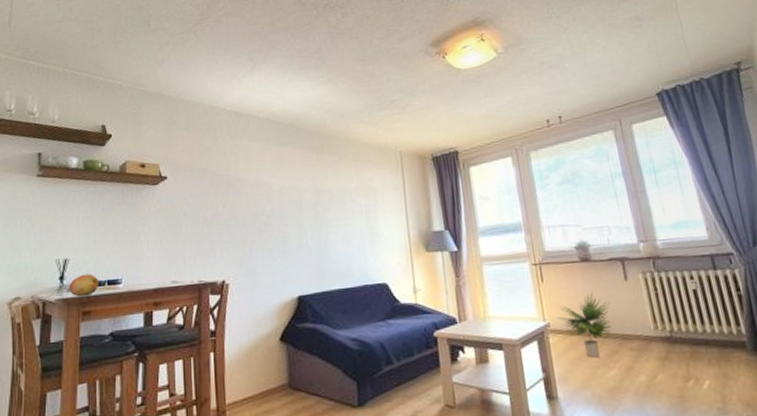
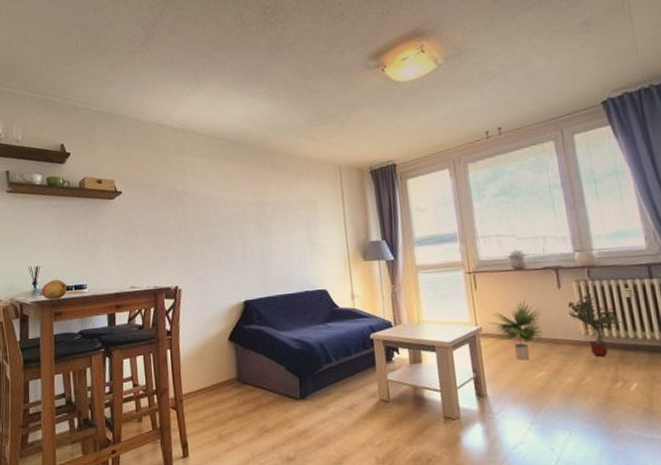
potted tree: none [634,284,689,353] -> present [567,292,621,357]

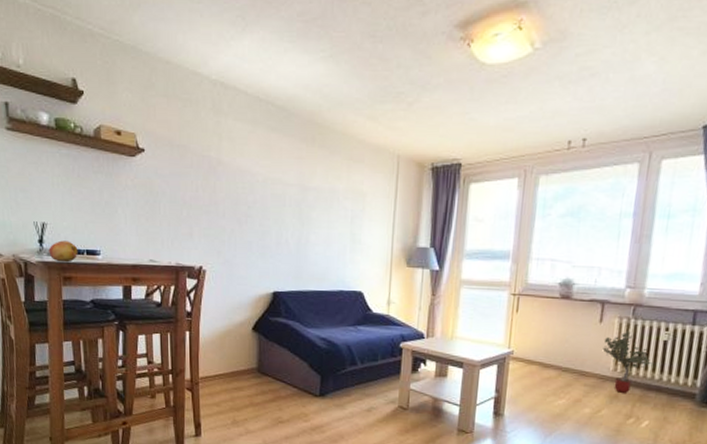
plant: present [488,298,542,360] -> none [522,328,578,387]

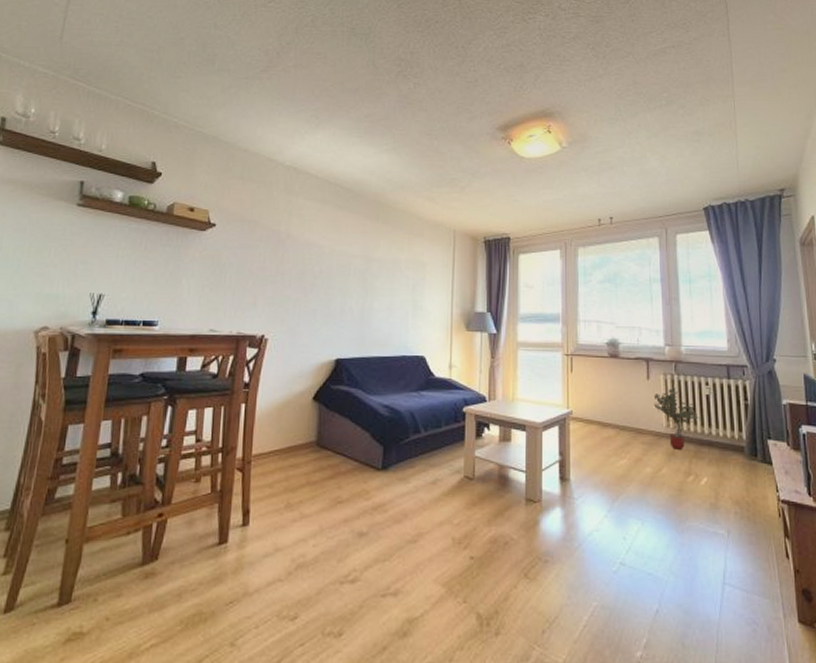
fruit: present [48,240,78,263] -> none [101,312,134,334]

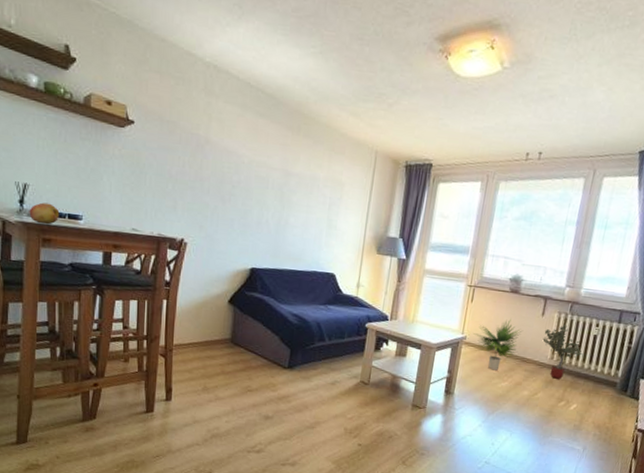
fruit: none [101,312,134,334] -> present [29,202,60,225]
plant: none [580,386,630,447] -> present [473,318,522,371]

